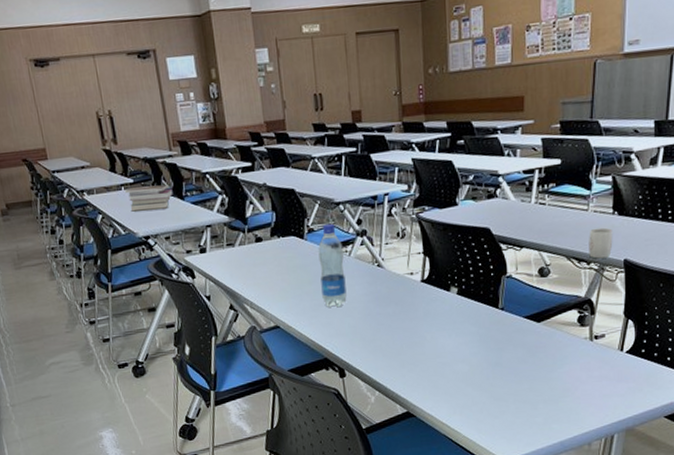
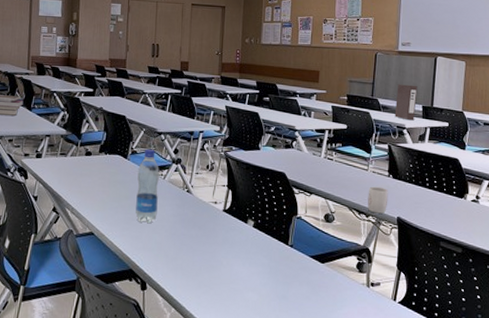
binder: none [619,95,648,142] -> present [394,84,418,121]

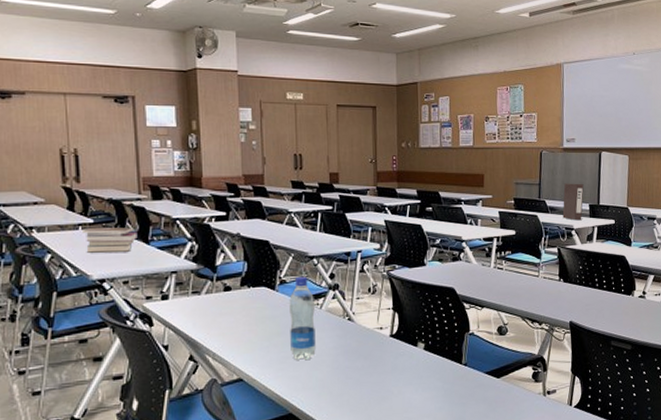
mug: present [368,186,388,214] -> none [540,292,560,320]

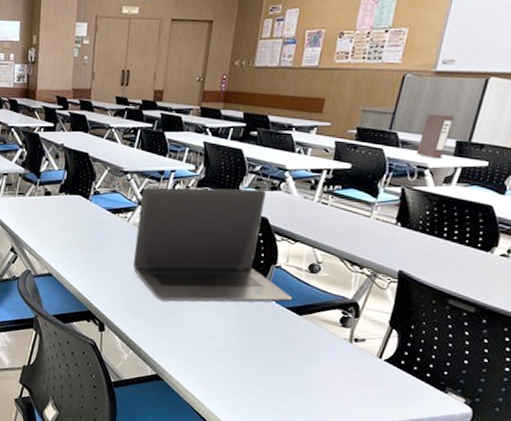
bottle: present [289,276,316,360] -> none [96,189,124,266]
laptop computer: none [330,261,490,388] -> present [133,187,293,303]

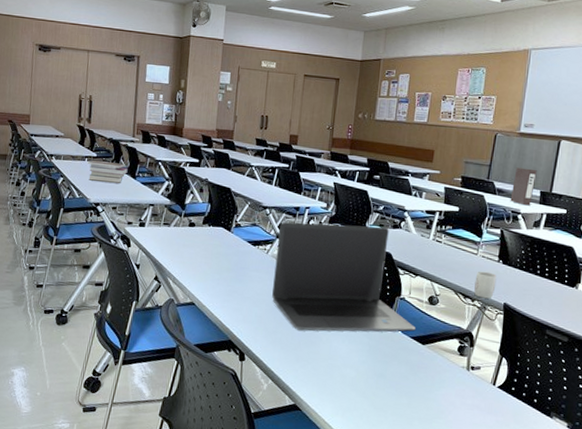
mug: none [363,235,393,266] -> present [474,271,497,299]

